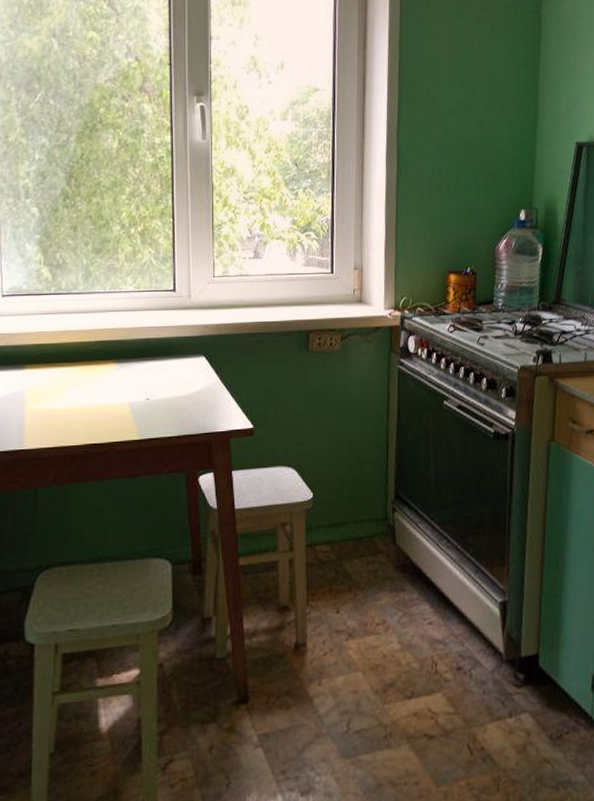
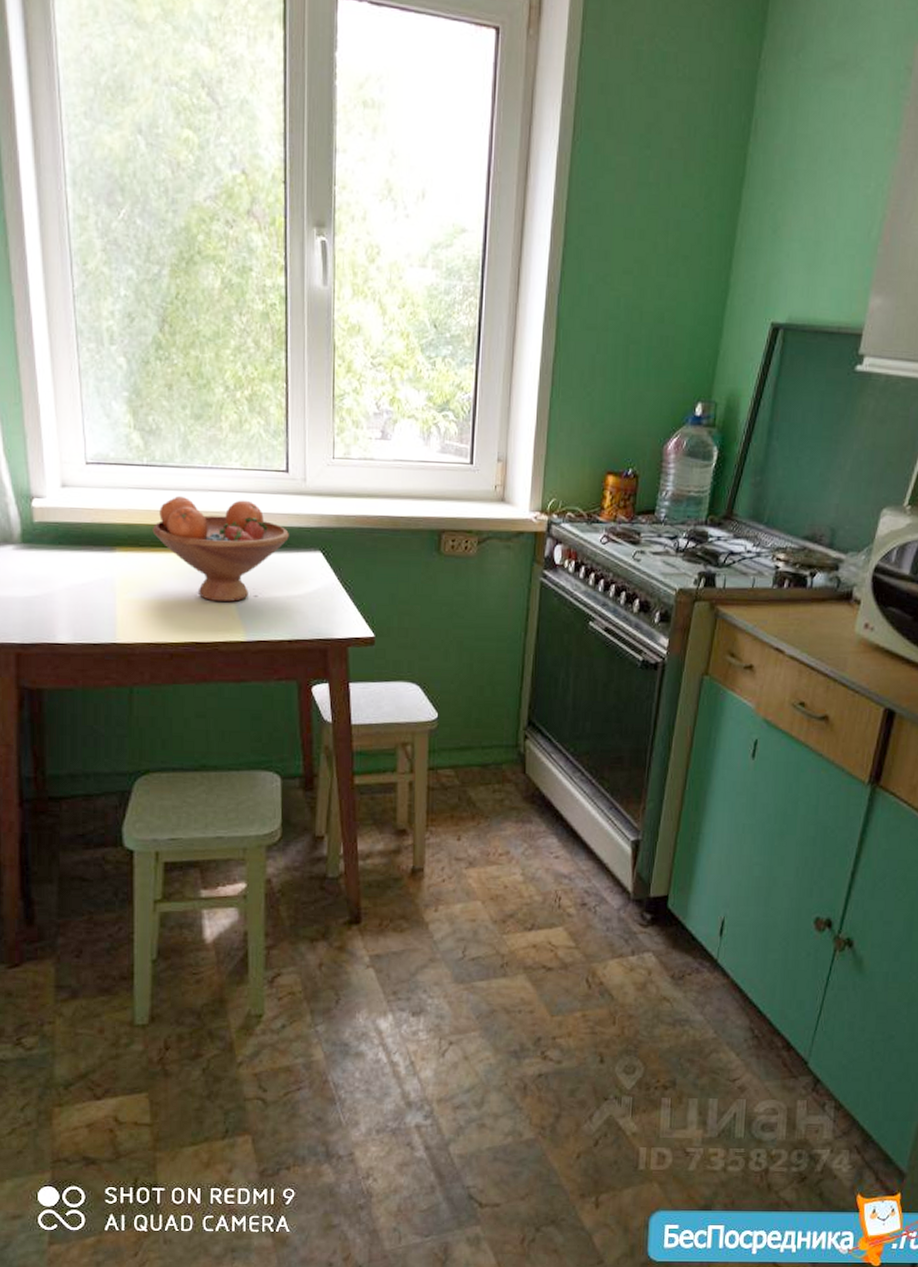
fruit bowl: none [58,317,176,407] -> present [152,495,289,603]

